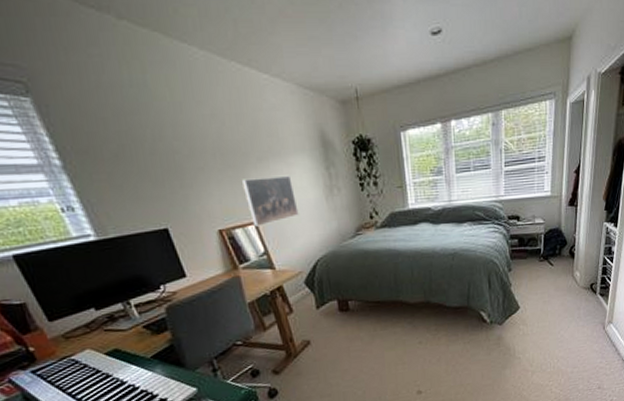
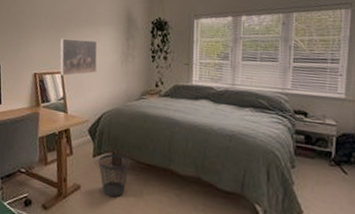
wastebasket: none [324,298,359,343] -> present [99,153,130,198]

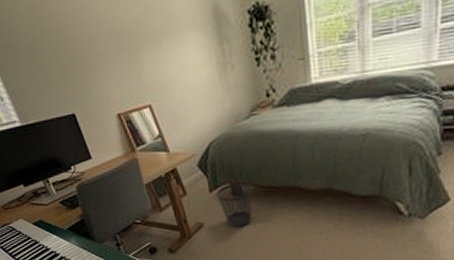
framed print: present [60,38,98,76] -> none [137,54,192,110]

